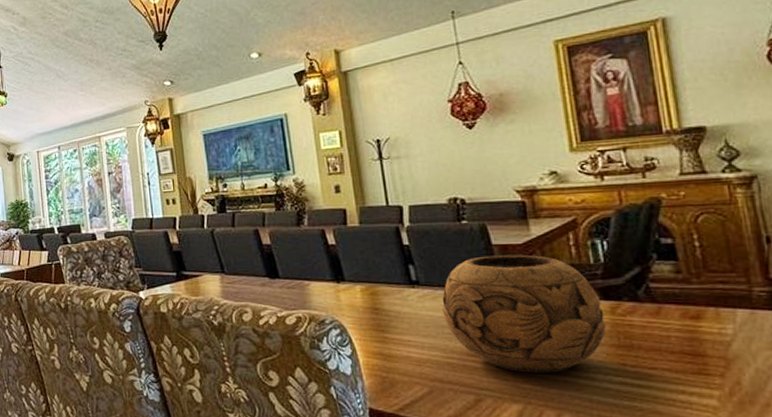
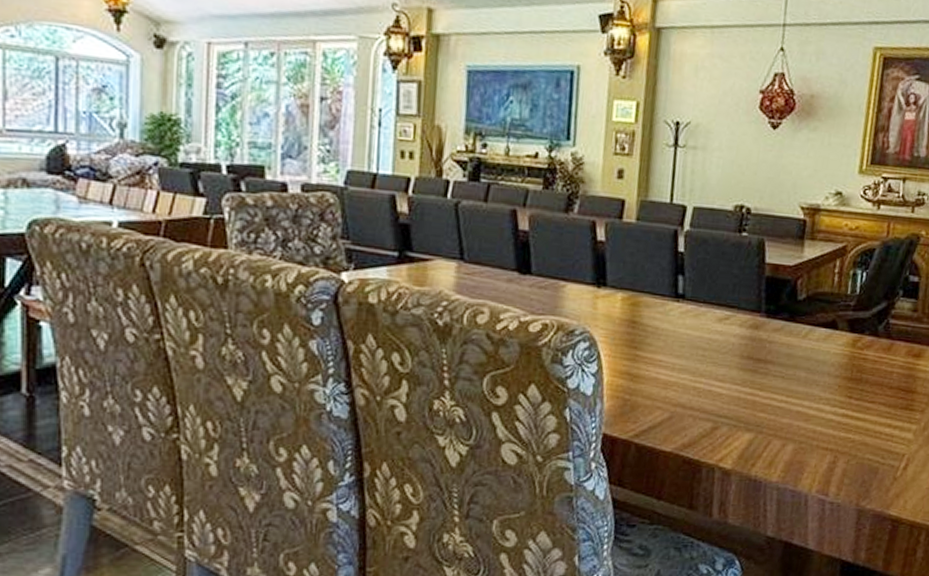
decorative bowl: present [441,254,607,373] -> none [700,274,847,403]

